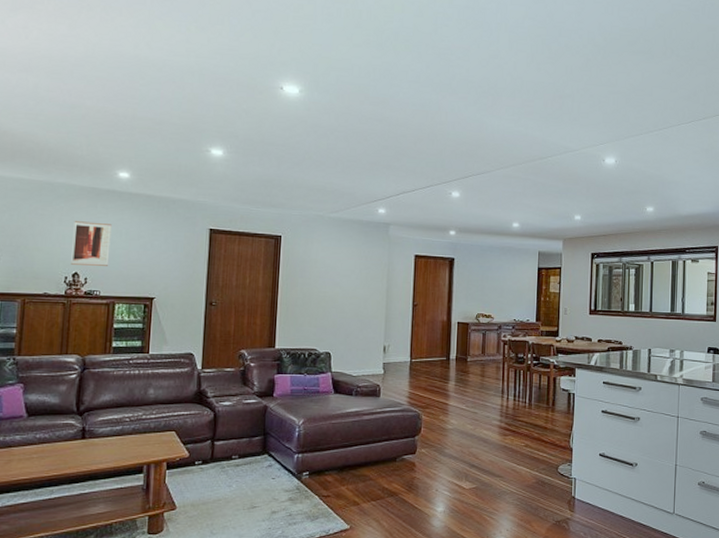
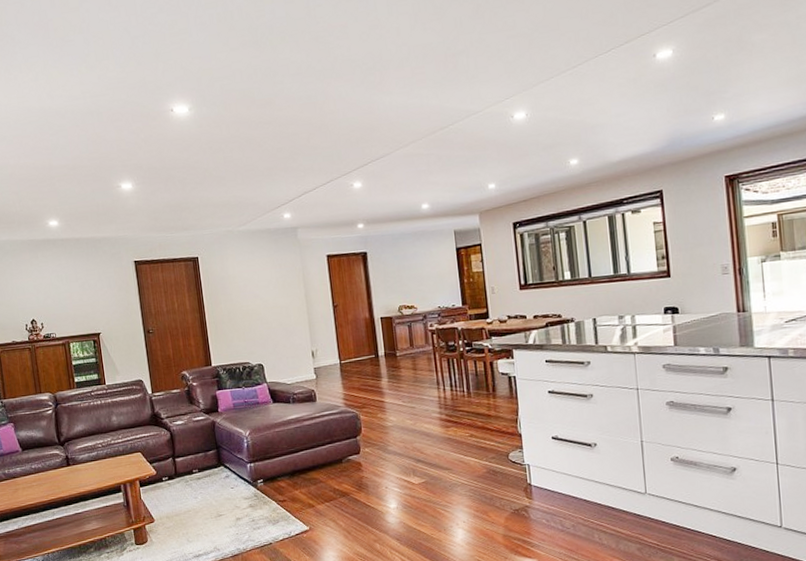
wall art: present [71,221,112,266] -> none [22,271,58,313]

